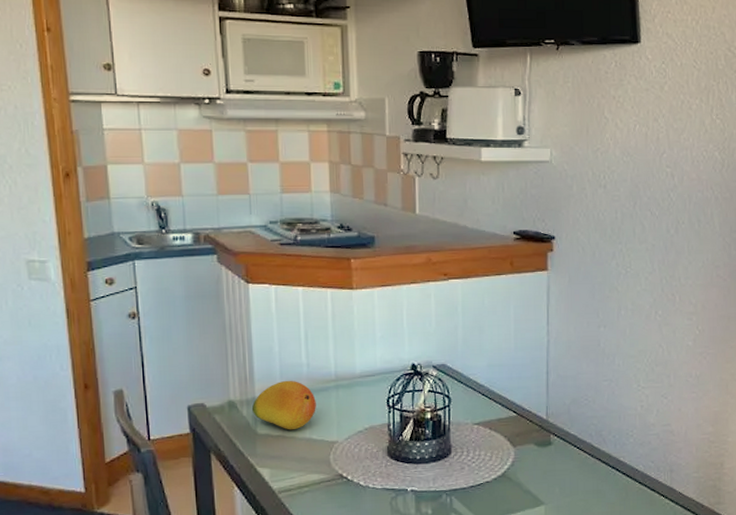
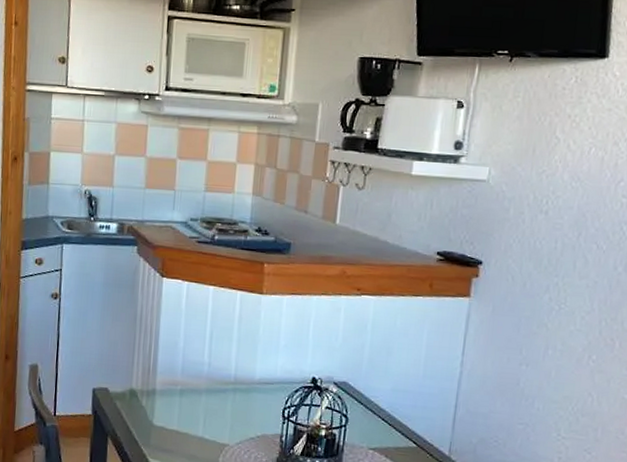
fruit: present [251,380,316,430] -> none [150,376,213,427]

